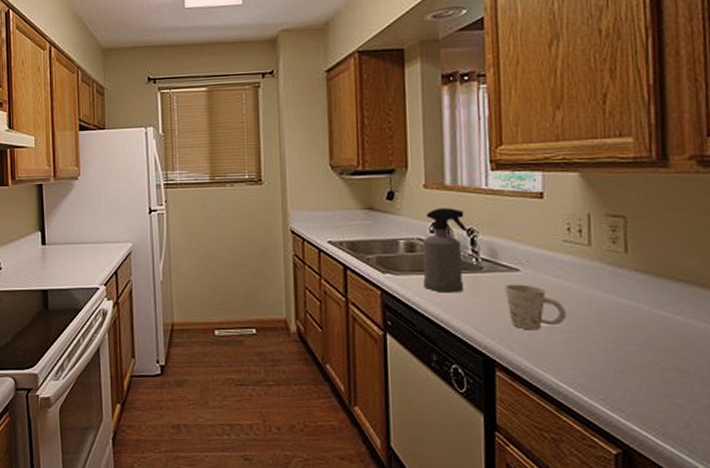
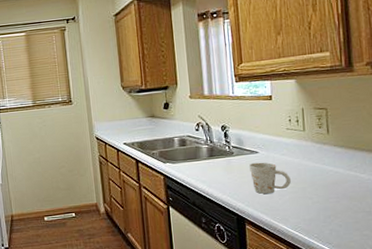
spray bottle: present [423,207,469,293] -> none [191,111,222,174]

